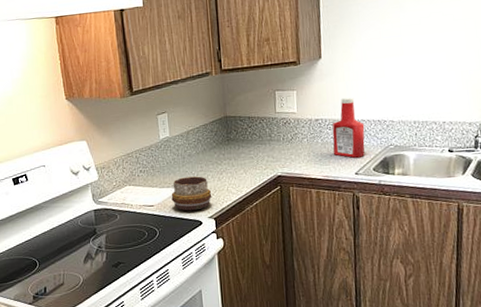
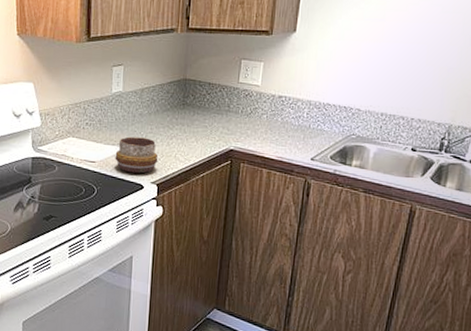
ketchup bottle: present [332,97,365,158] -> none [291,77,329,143]

